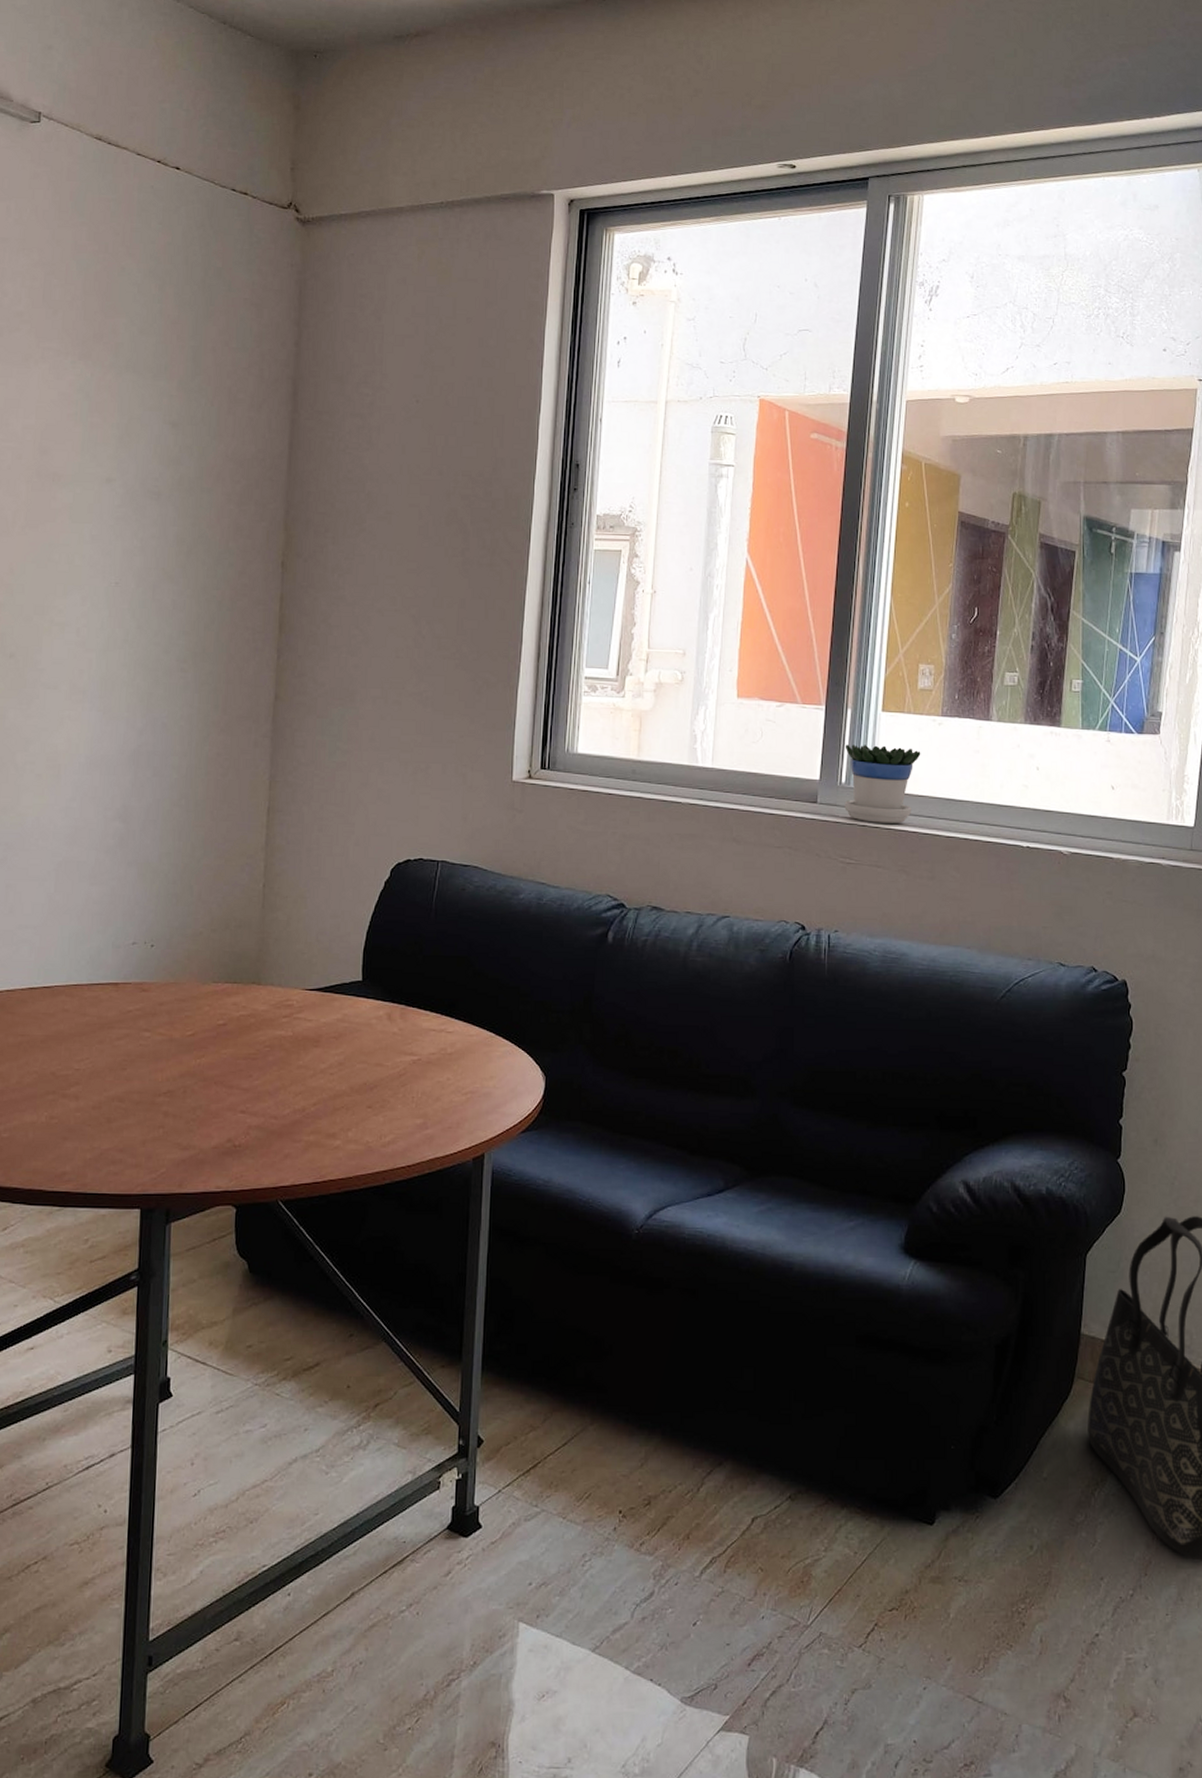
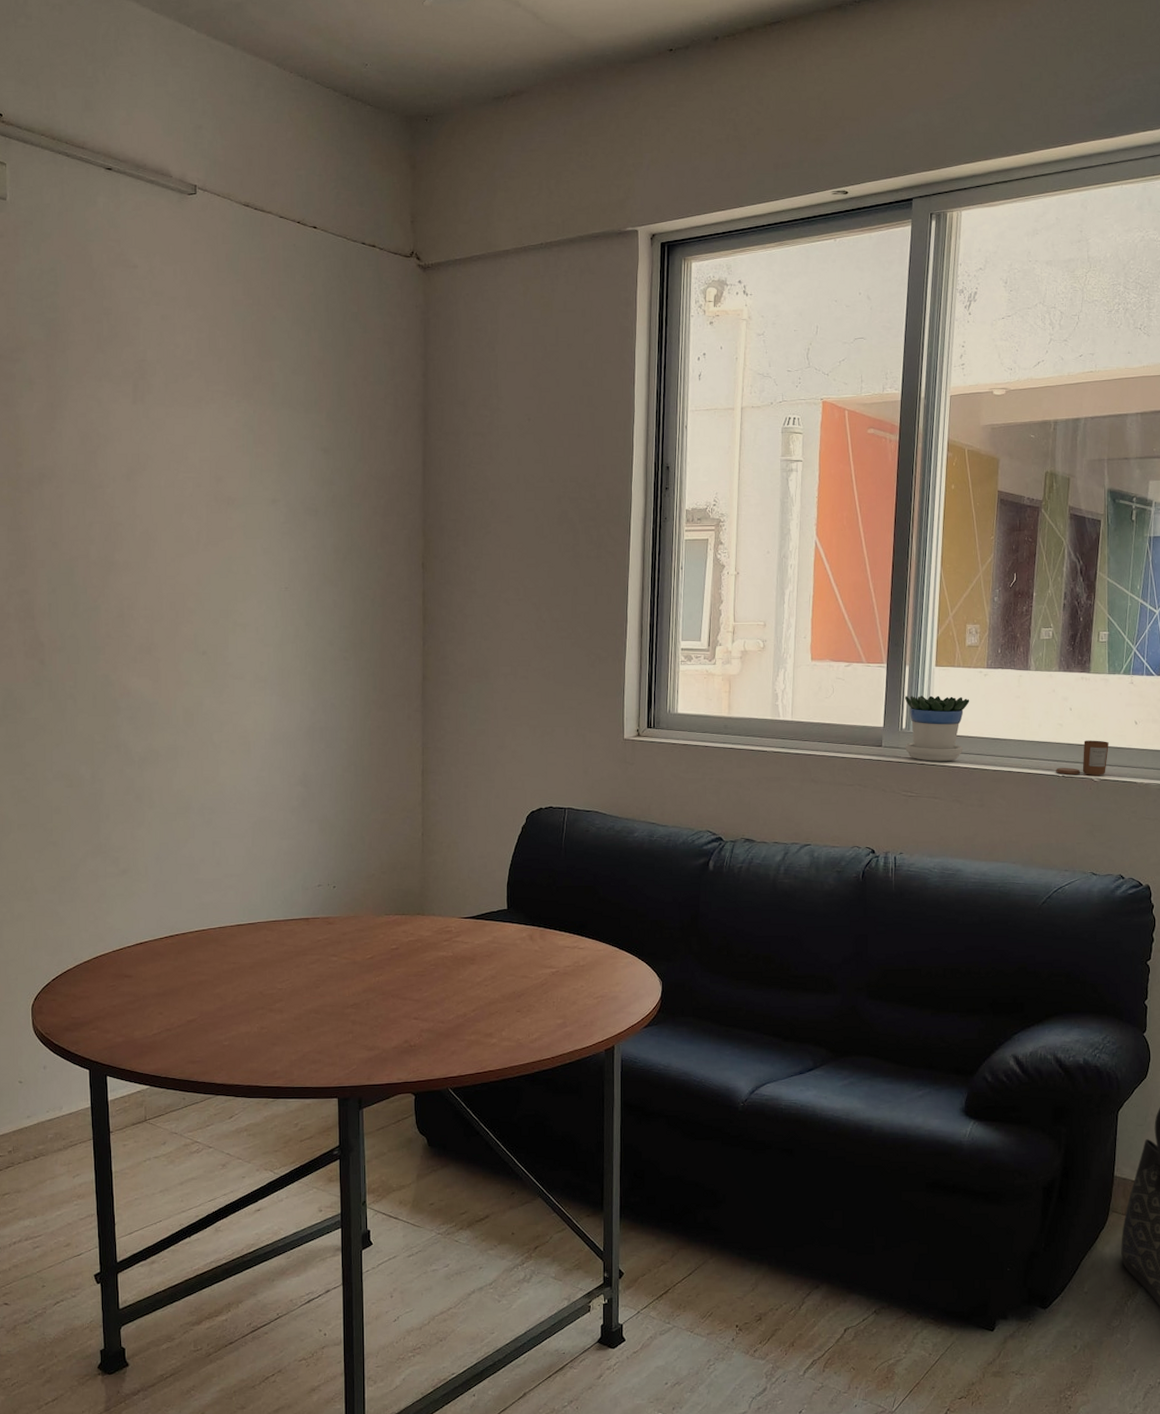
candle: none [1019,806,1081,848] -> present [1056,740,1109,775]

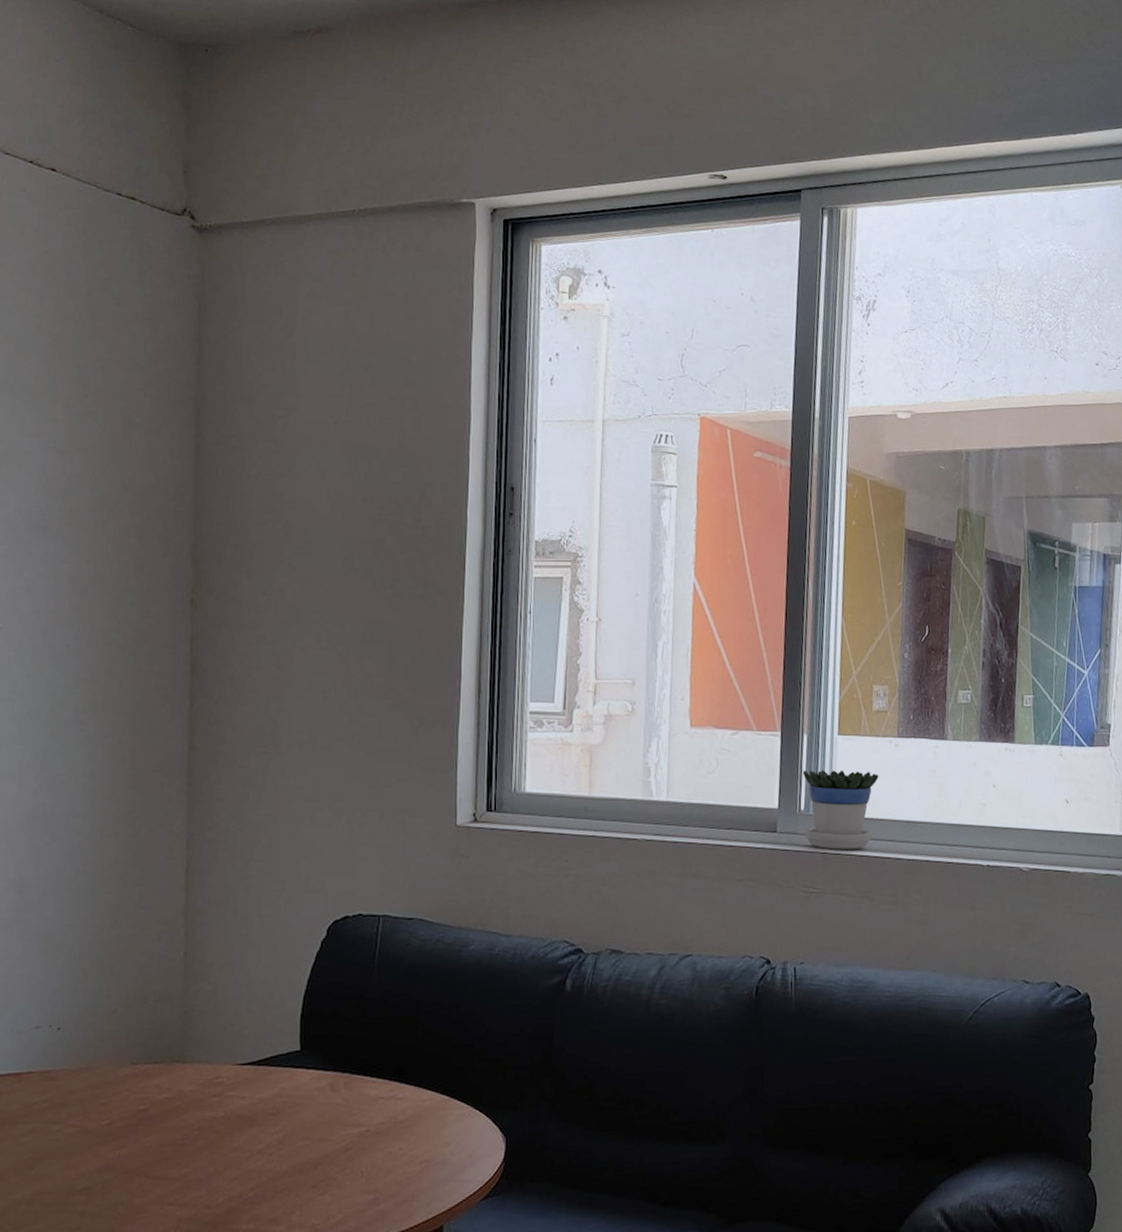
candle: present [1056,740,1109,775] -> none [979,822,1038,864]

